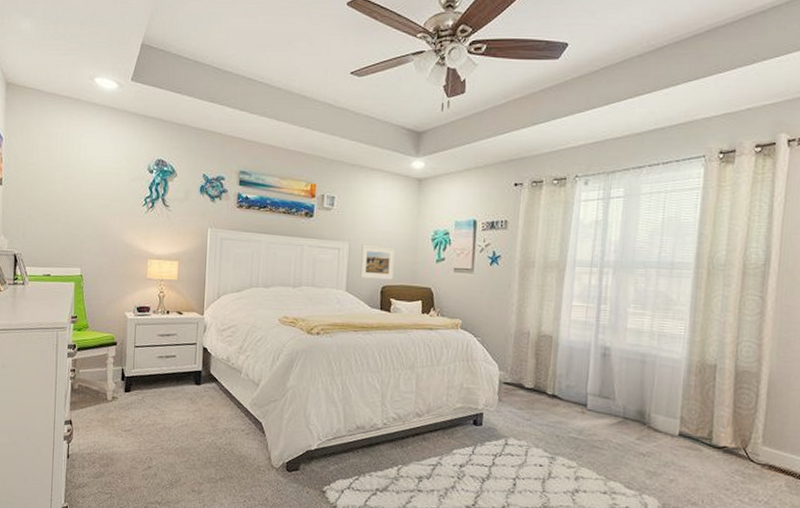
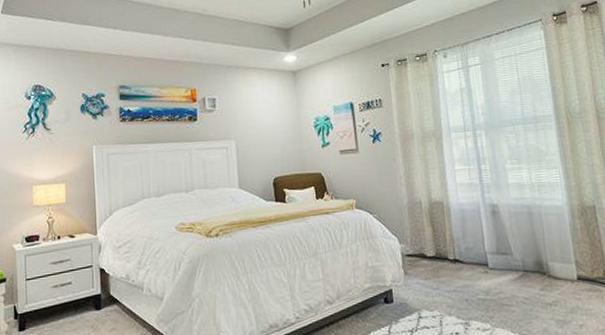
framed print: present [360,244,395,280] -> none [248,139,283,173]

